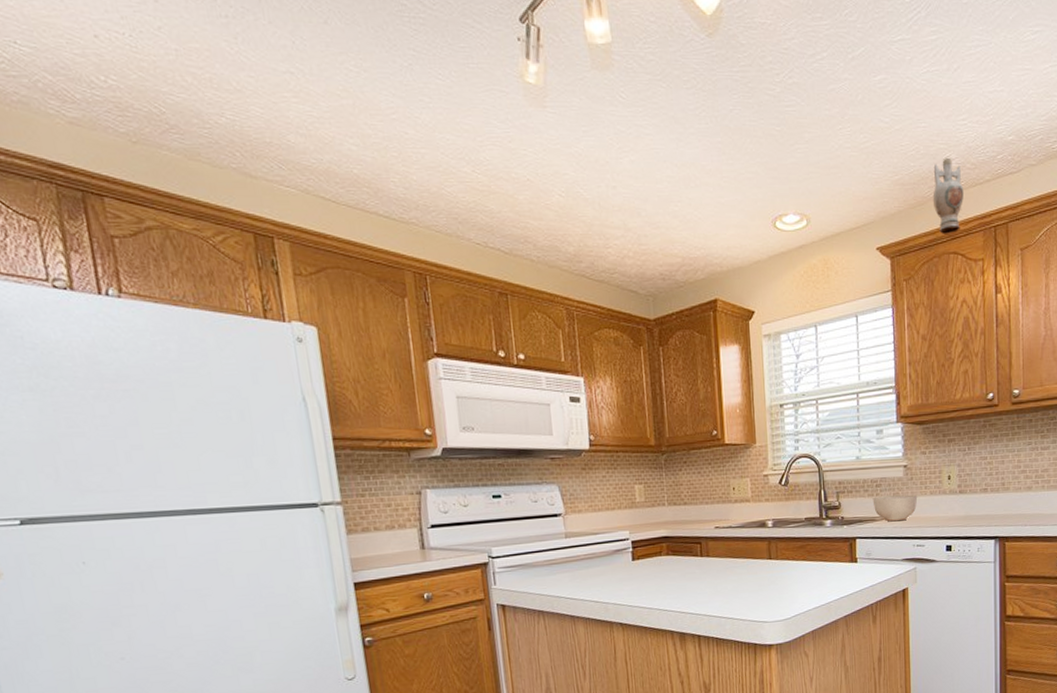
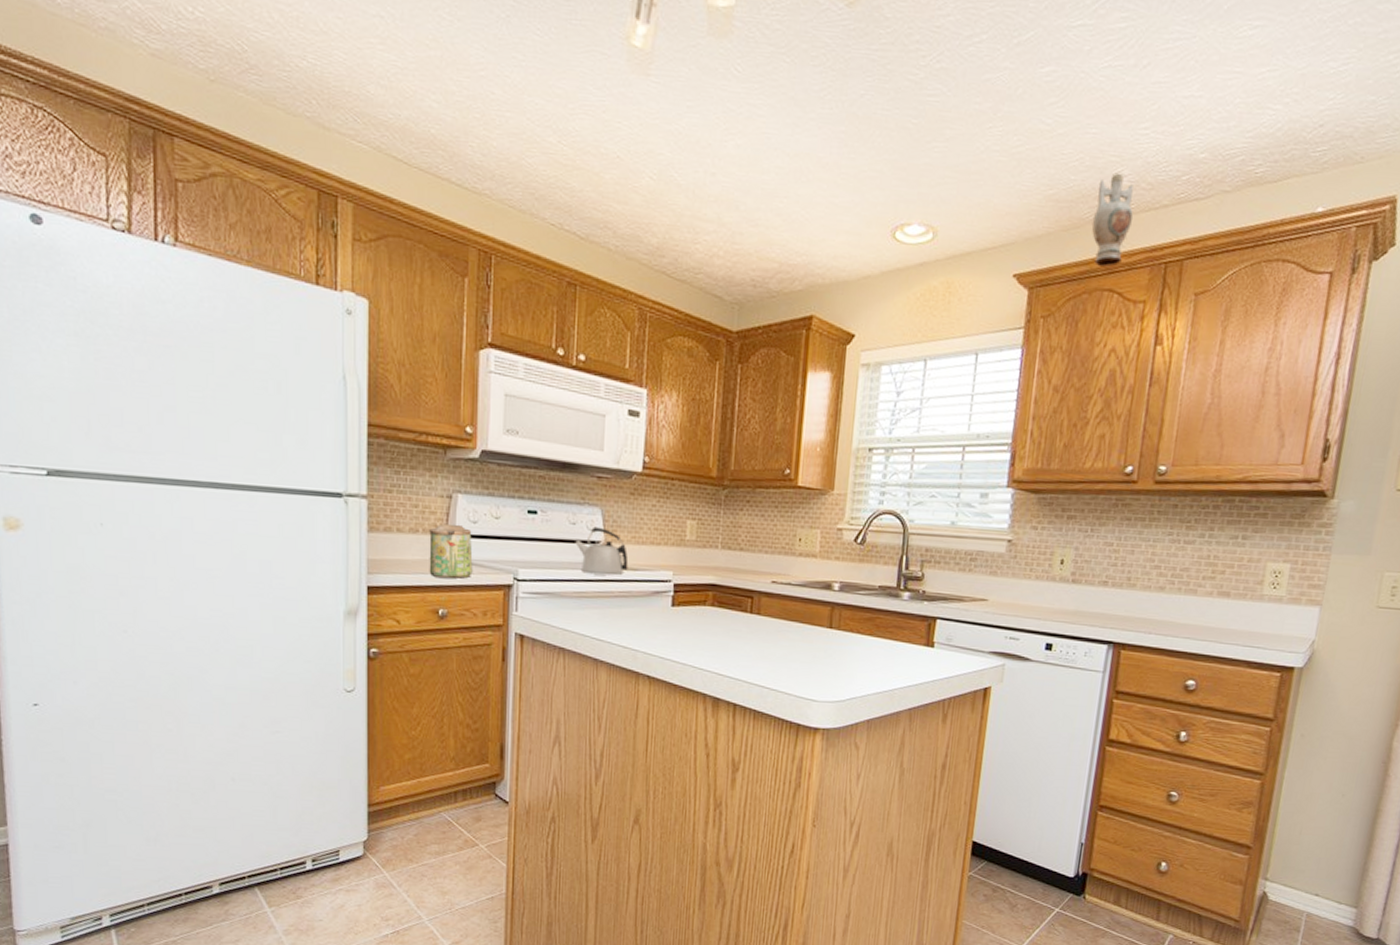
canister: none [404,516,450,566] -> present [429,523,473,579]
kettle: none [539,501,590,544] -> present [575,526,629,577]
bowl: present [872,494,918,522] -> none [963,573,1020,606]

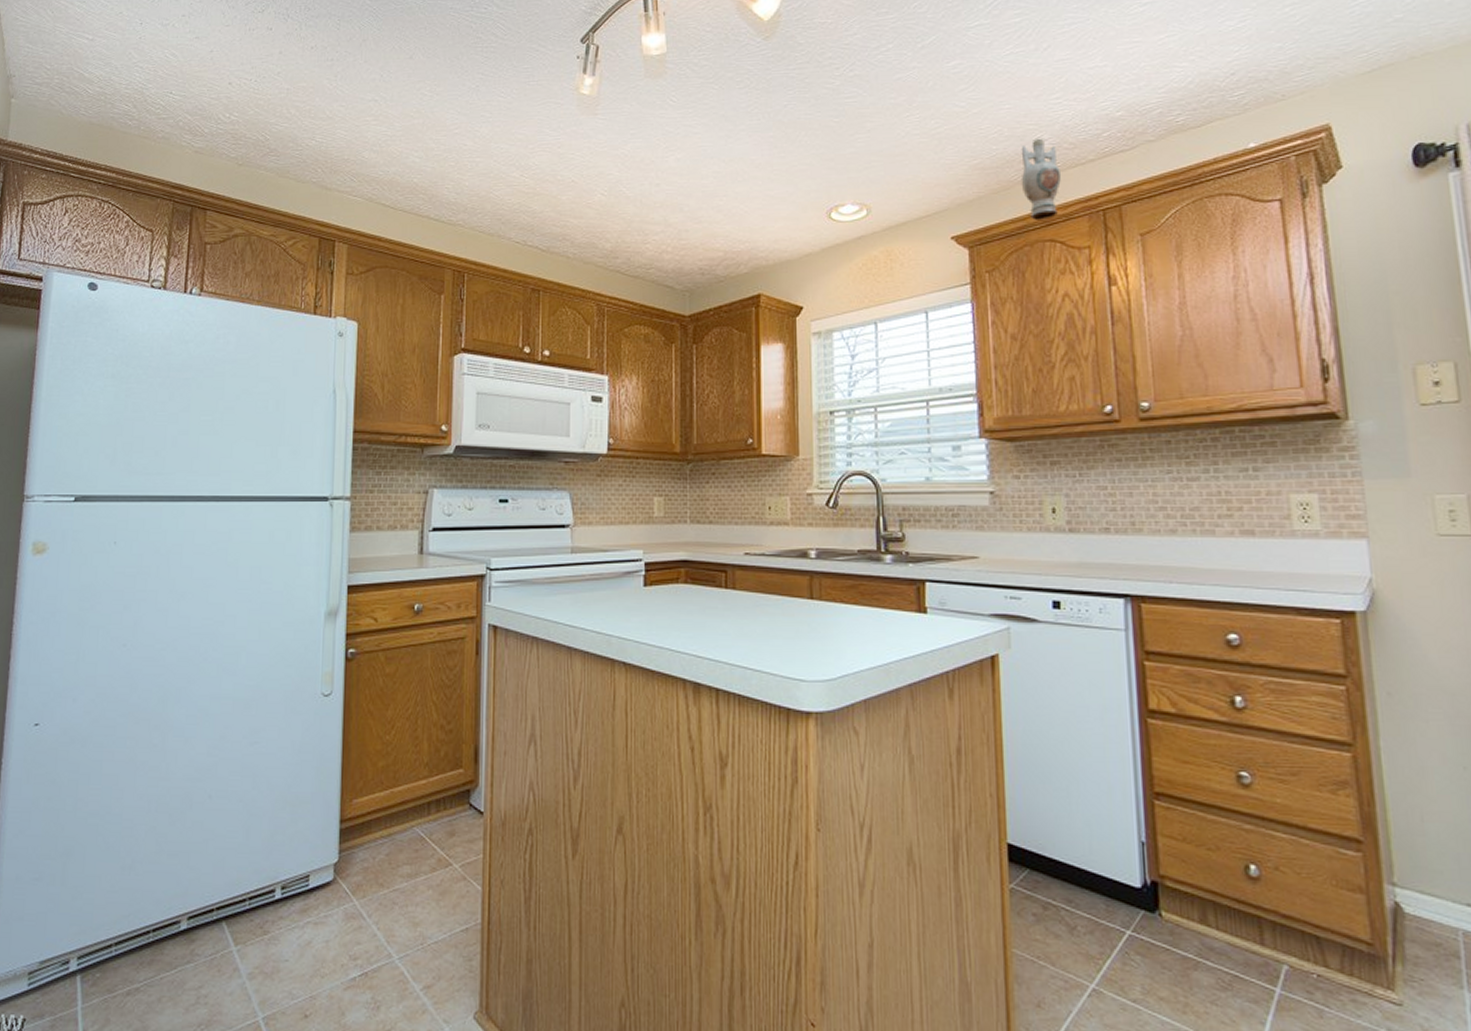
canister: present [429,523,473,579] -> none [406,518,447,573]
kettle: present [575,526,629,577] -> none [545,510,598,560]

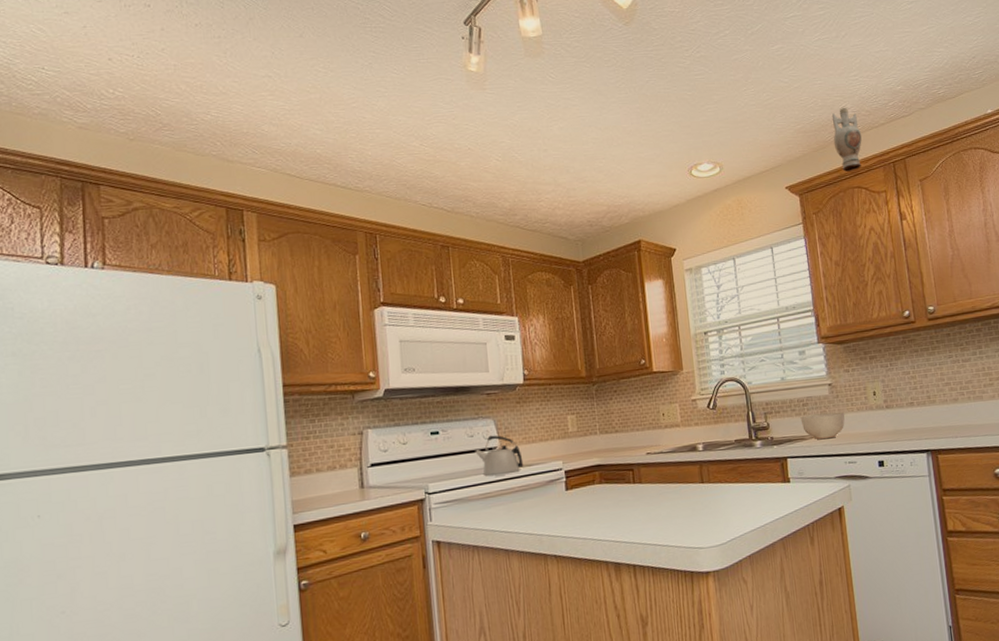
kettle: none [545,510,598,560] -> present [475,435,524,477]
bowl: none [947,529,1010,563] -> present [800,412,845,439]

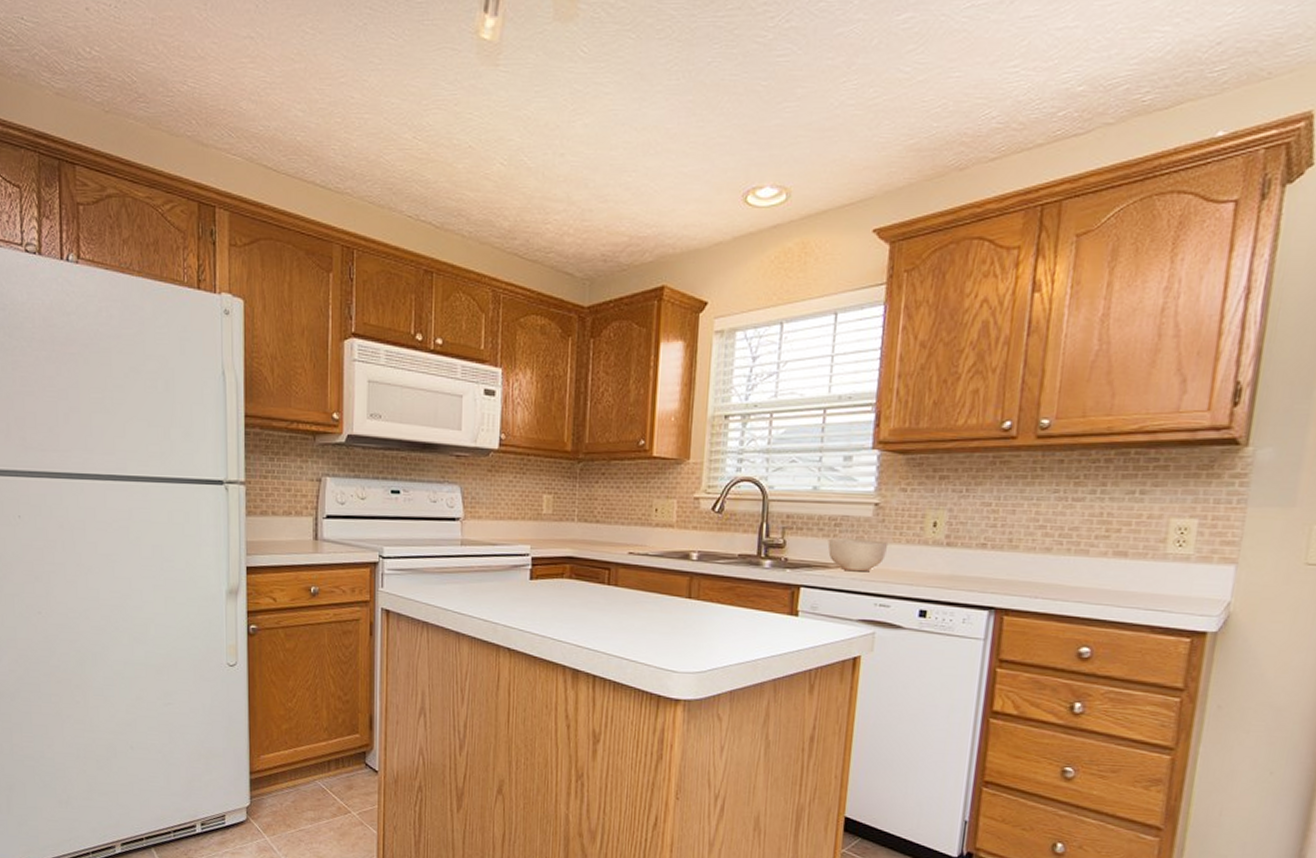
kettle: present [475,435,524,477] -> none [436,504,487,552]
decorative bottle: present [831,107,862,173] -> none [957,115,1004,215]

